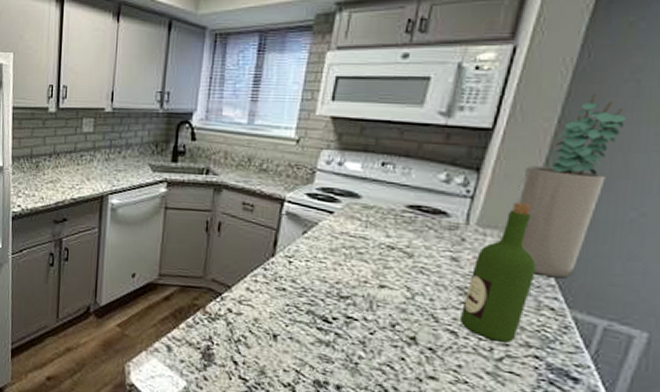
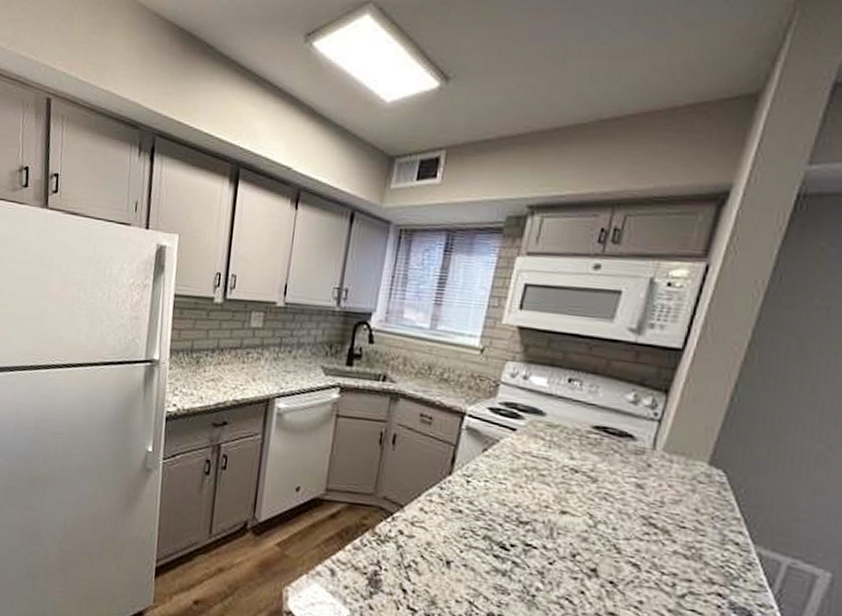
wine bottle: present [460,202,536,343] -> none [643,428,722,578]
vase: present [517,93,625,279] -> none [705,318,814,512]

